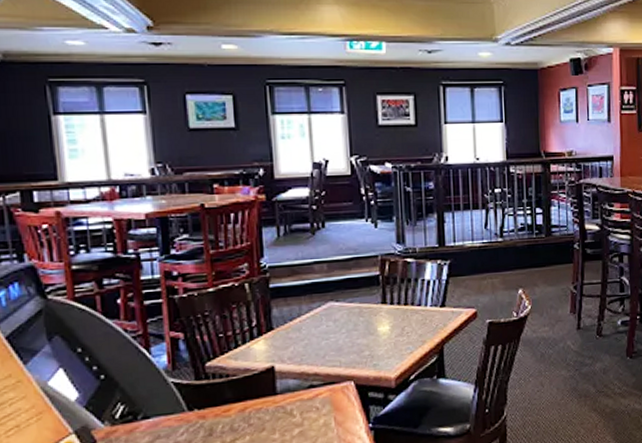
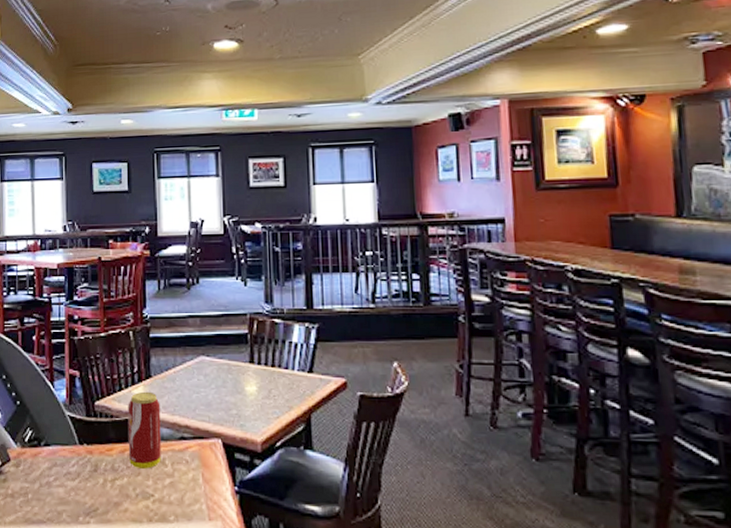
beverage can: none [246,344,288,424] -> present [128,391,161,469]

